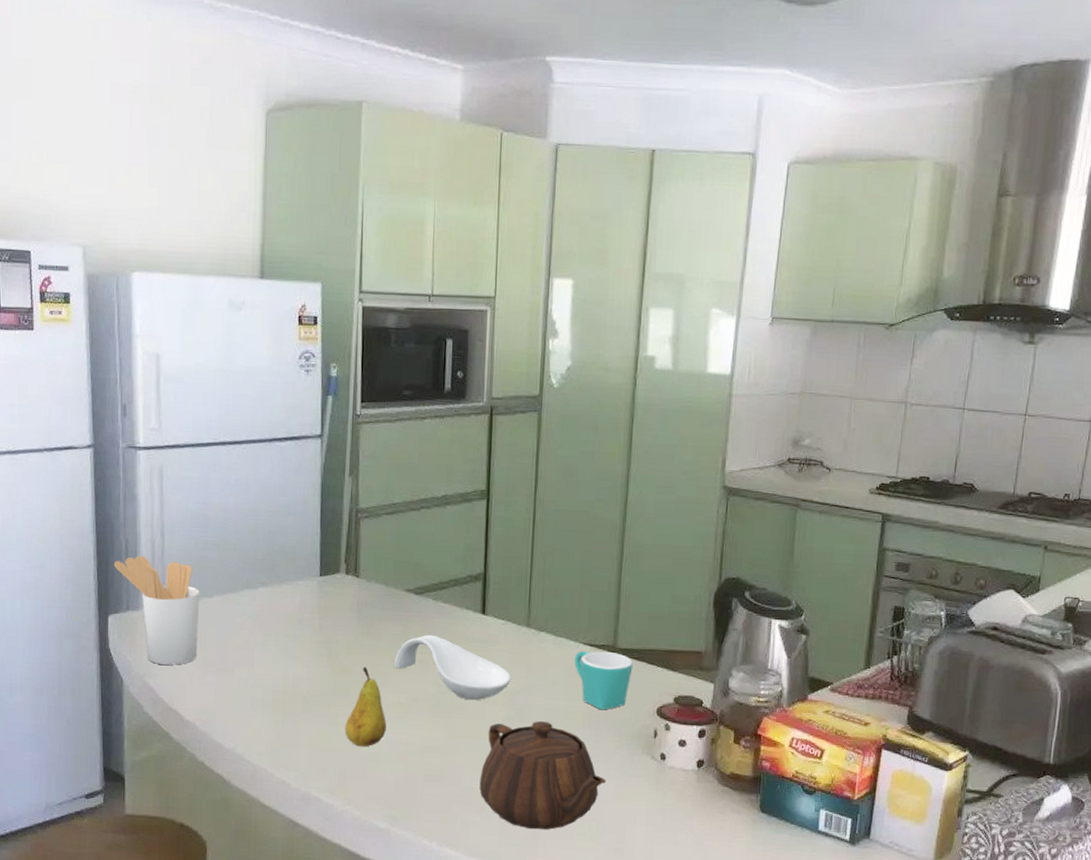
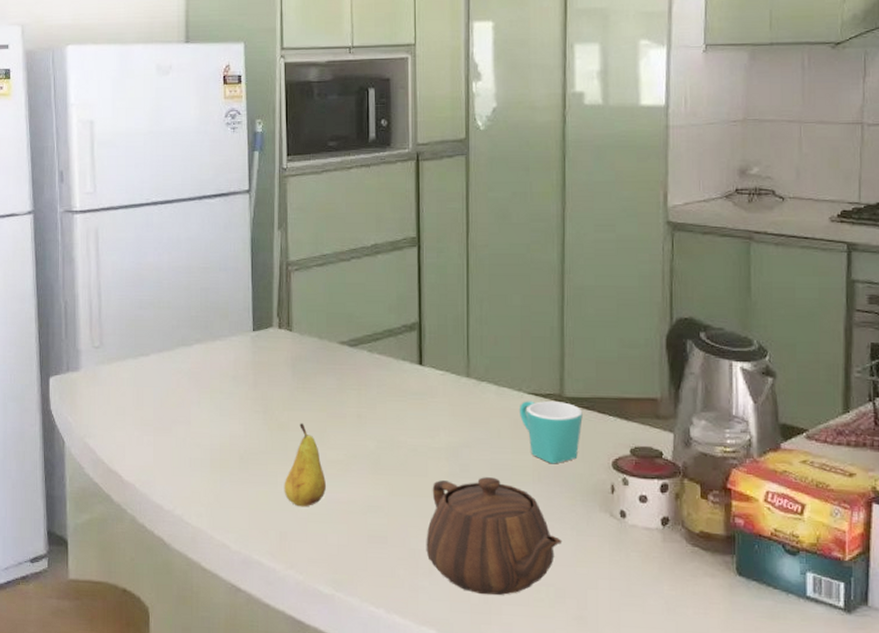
utensil holder: present [114,556,200,665] -> none [54,317,137,425]
spoon rest: present [393,635,511,700] -> none [330,388,453,455]

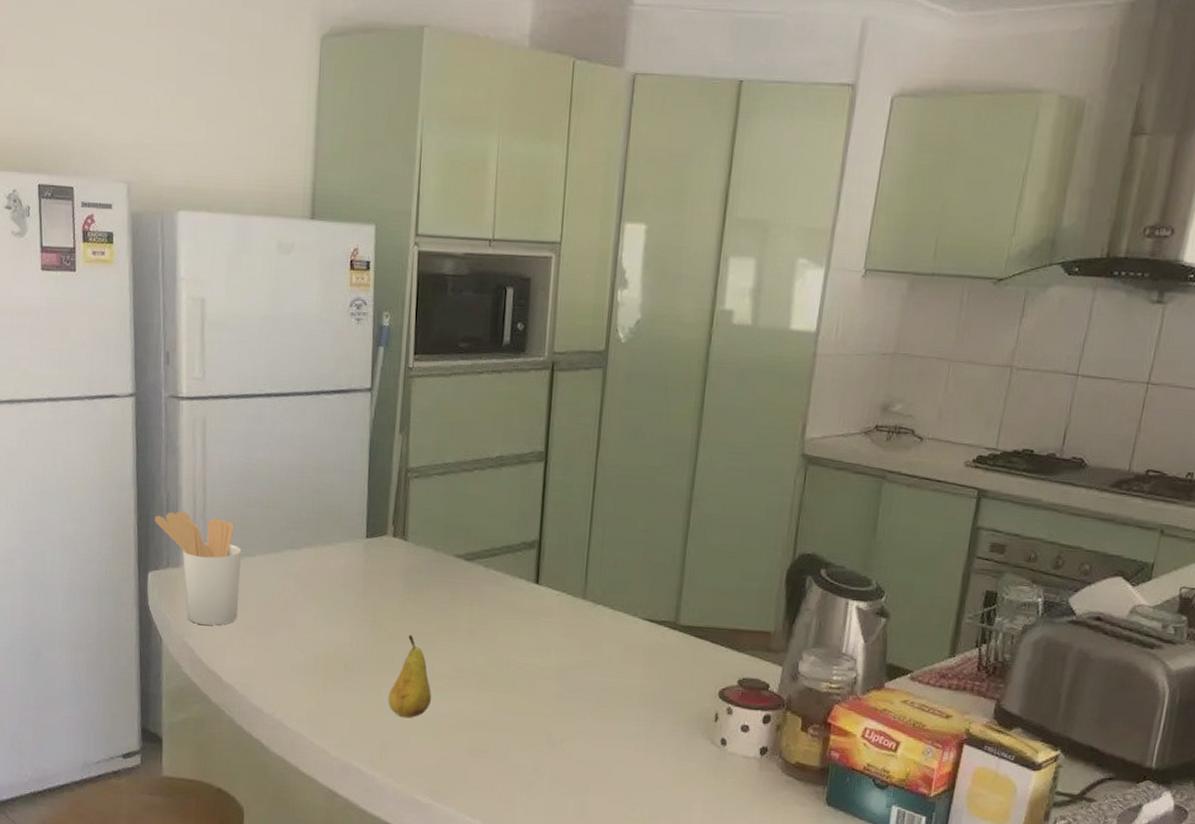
utensil holder: none [54,317,137,425] -> present [155,511,242,626]
teapot: present [426,477,563,595] -> none [526,699,662,813]
mug: present [520,401,583,464] -> none [632,626,696,690]

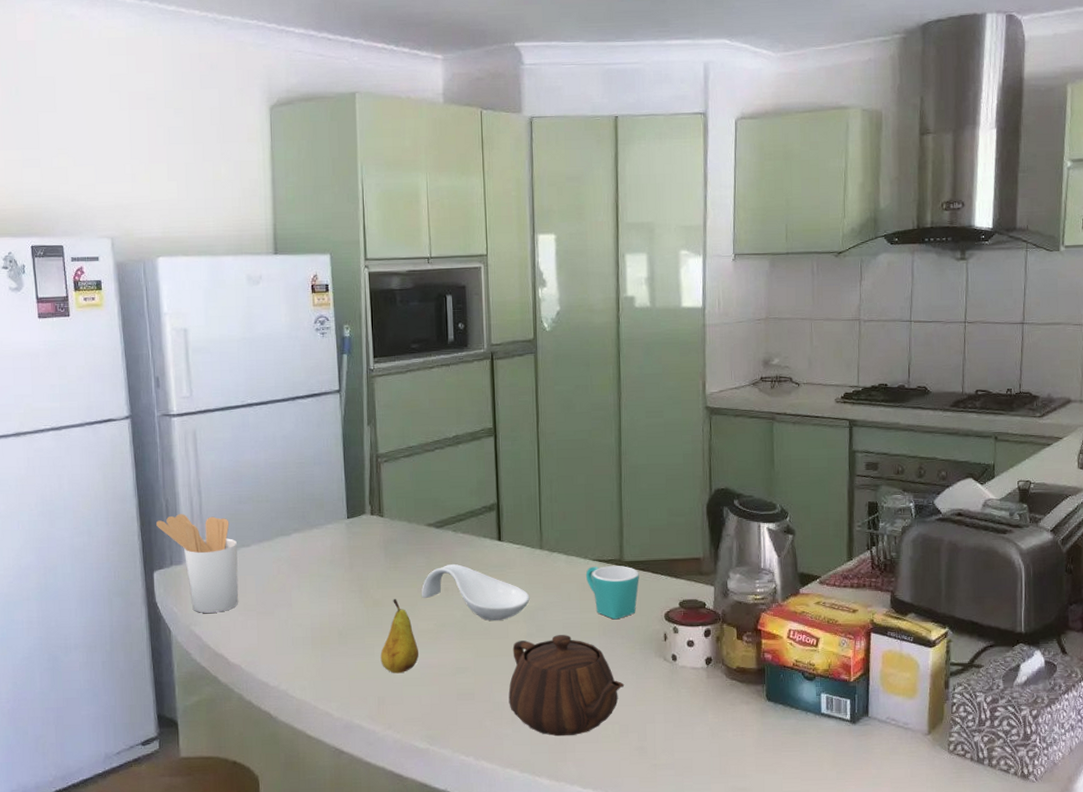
spoon rest: none [440,604,565,674] -> present [421,564,530,621]
teapot: none [526,699,662,813] -> present [508,635,625,737]
mug: none [632,626,696,690] -> present [586,566,639,620]

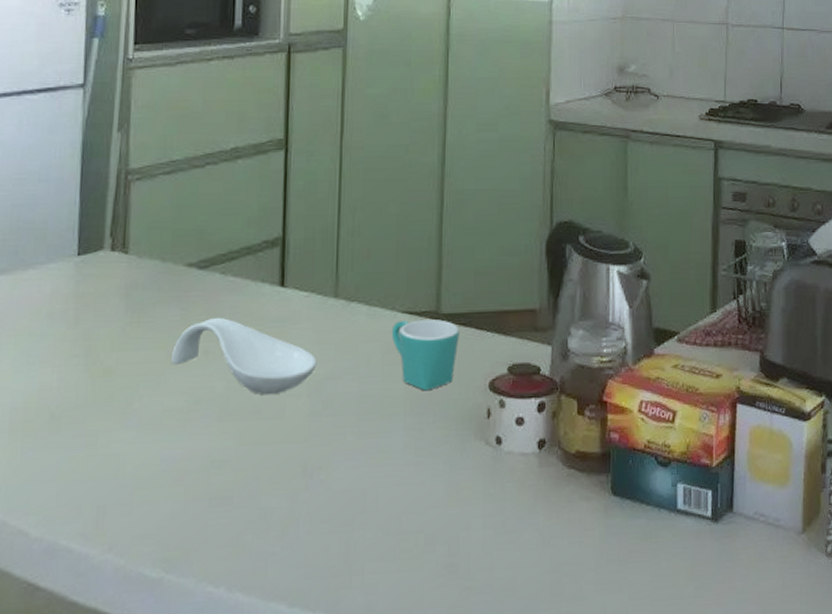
fruit: present [380,599,418,674] -> none [106,366,160,472]
teapot: present [508,635,625,737] -> none [279,412,434,554]

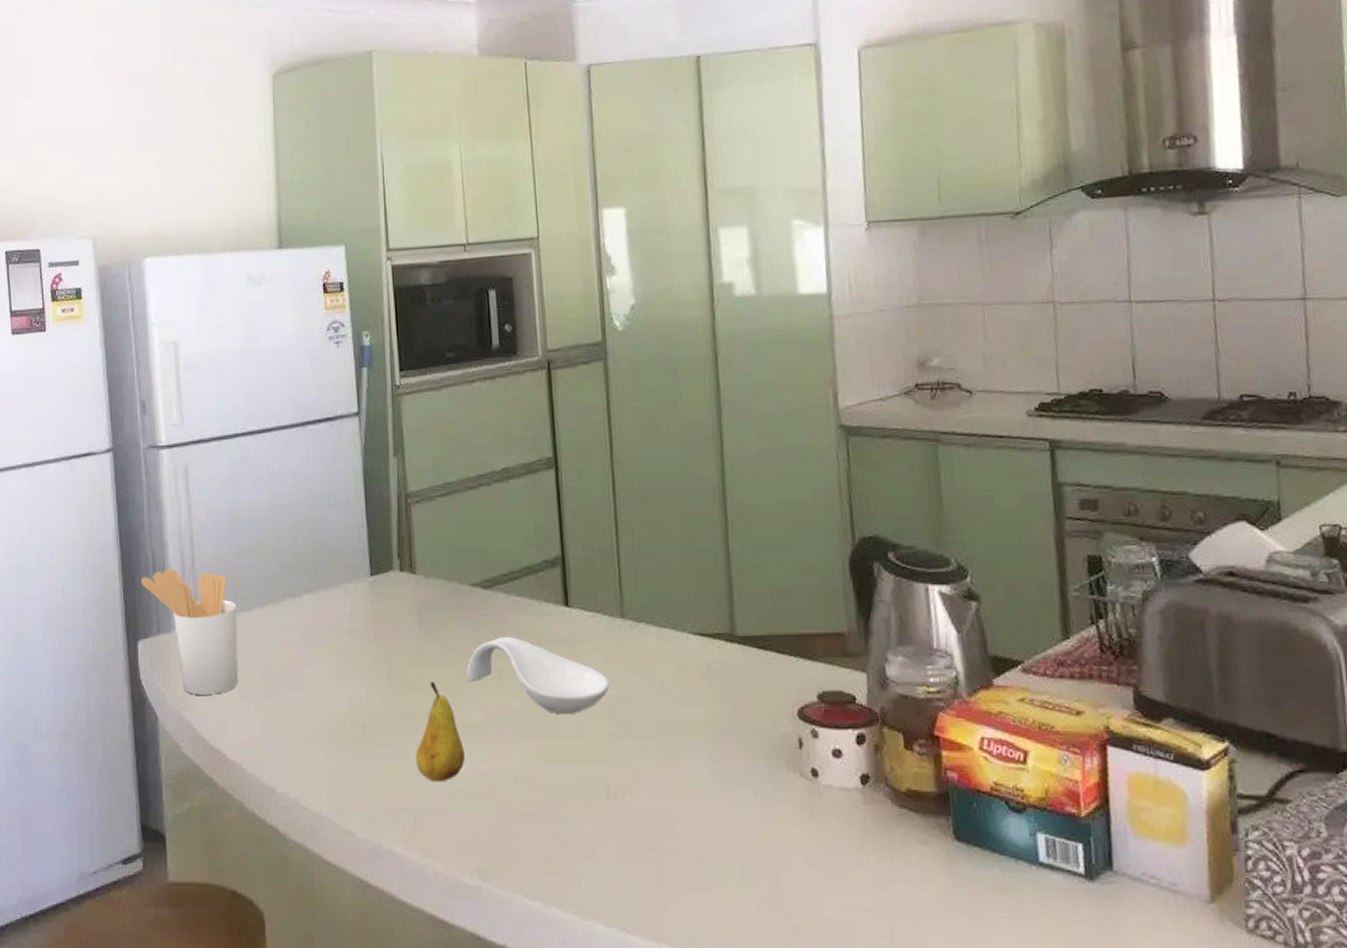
fruit: none [106,366,160,472] -> present [415,682,465,782]
mug: present [392,319,460,391] -> none [685,642,760,717]

